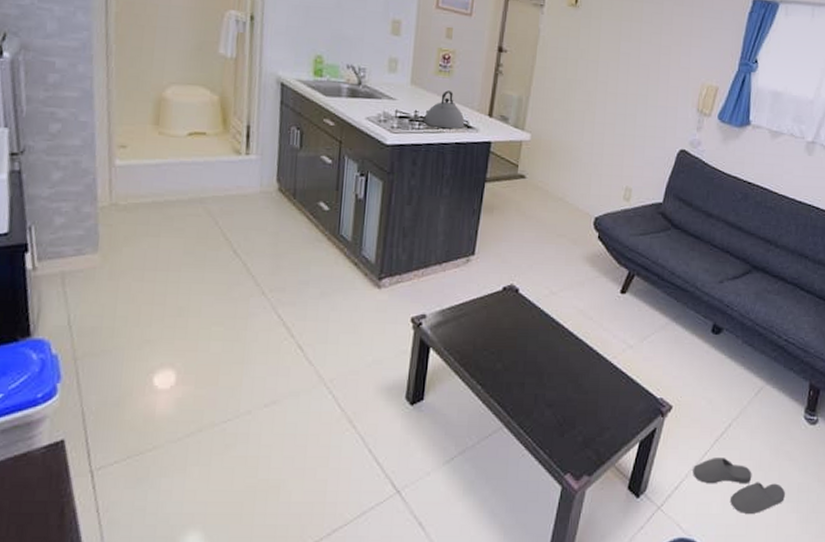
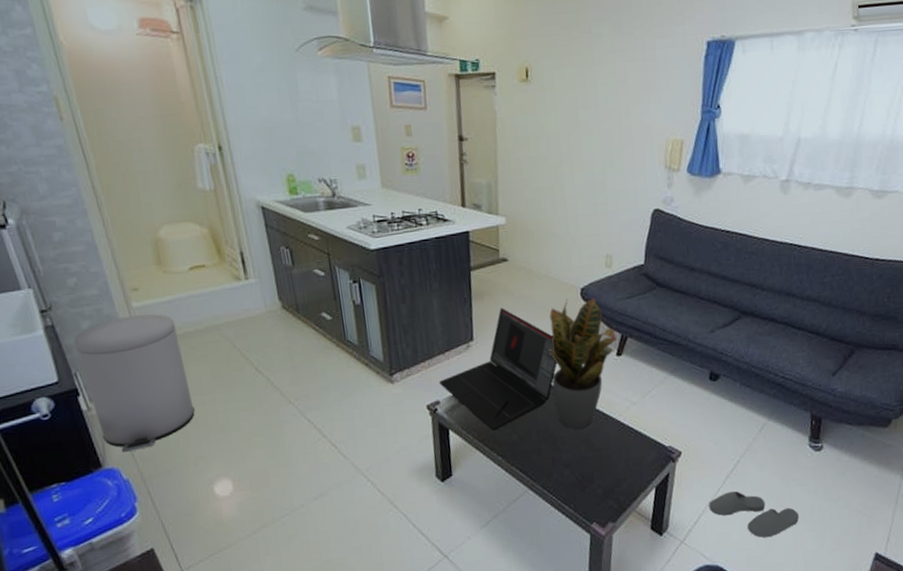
pedal bin: none [38,173,158,324] -> present [73,314,195,453]
kettle: present [424,90,465,129] -> none [401,188,441,226]
laptop: none [429,225,558,356] -> present [438,308,557,431]
potted plant: none [547,226,623,366] -> present [548,297,617,430]

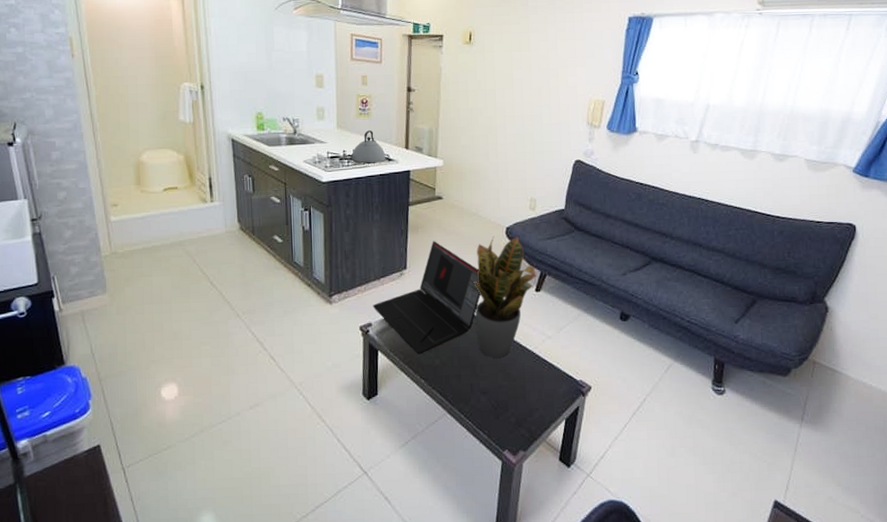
pedal bin: present [73,314,195,453] -> none [56,227,153,353]
kettle: none [401,188,441,226] -> present [352,130,386,164]
slippers: present [709,491,800,538] -> none [615,429,702,476]

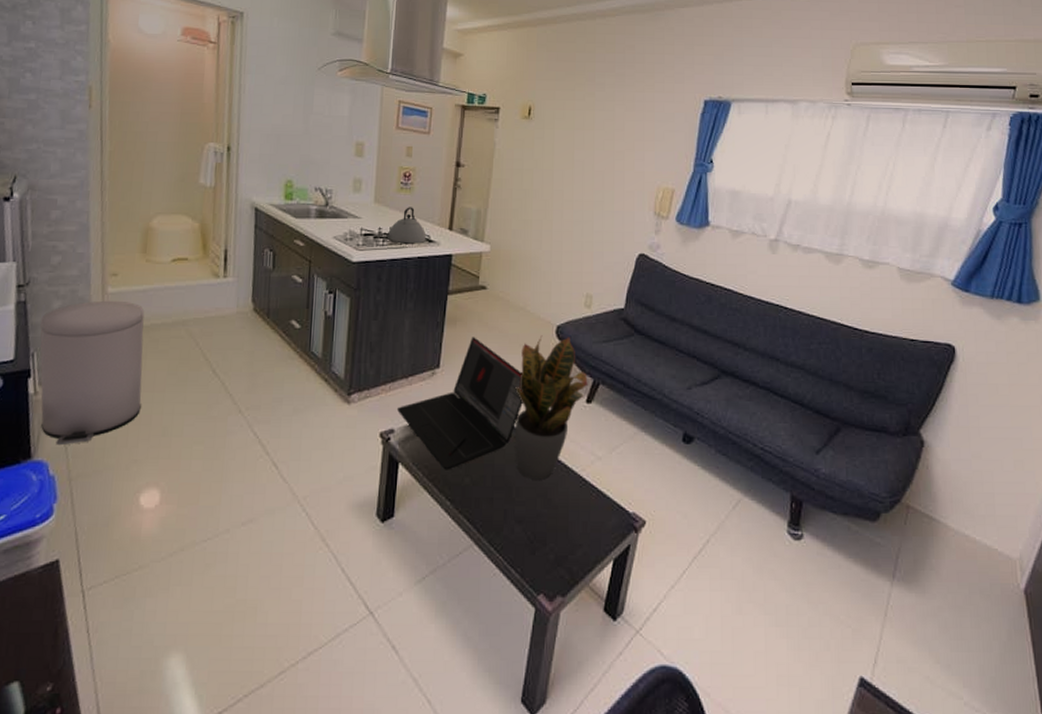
pedal bin: none [56,227,153,353] -> present [40,300,145,446]

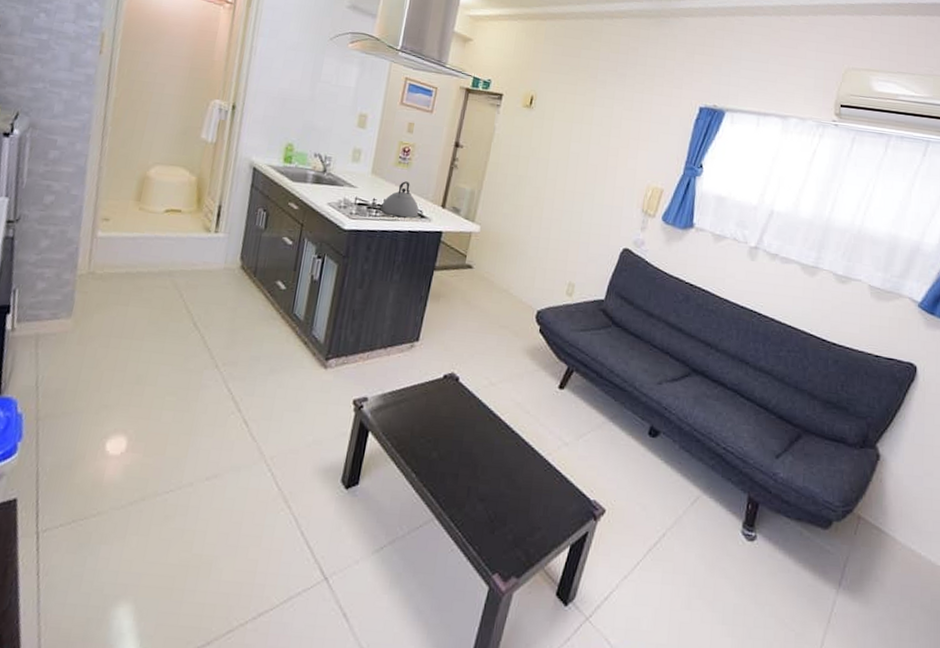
pedal bin: present [40,300,145,446] -> none [14,243,133,384]
laptop: present [396,337,523,470] -> none [372,314,499,443]
potted plant: present [514,335,588,480] -> none [484,318,563,461]

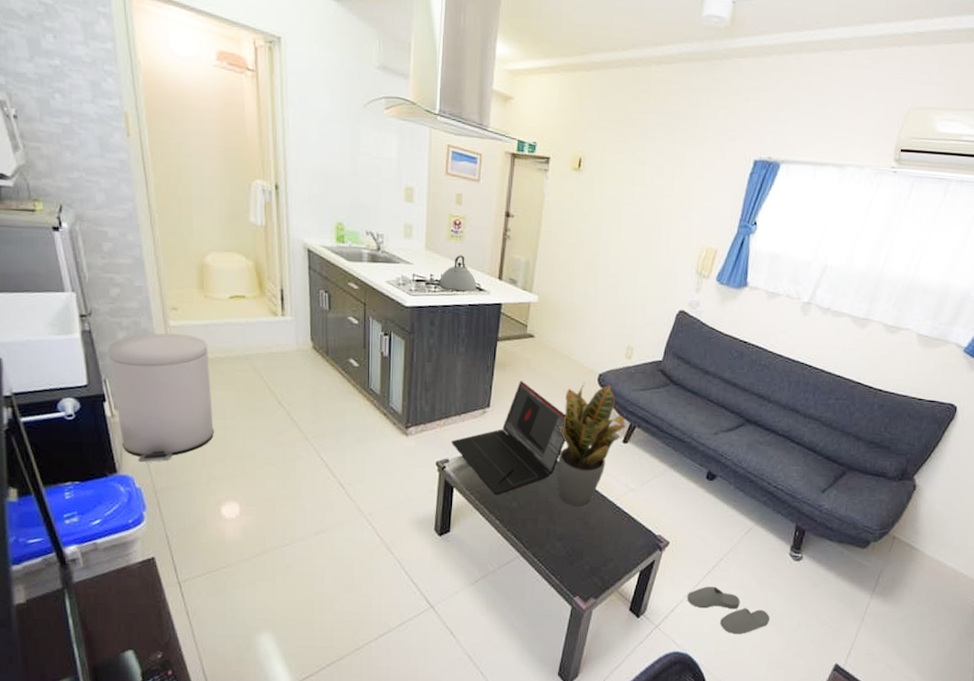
pedal bin: none [14,243,133,384] -> present [108,333,214,463]
laptop: none [372,314,499,443] -> present [450,381,566,495]
potted plant: none [484,318,563,461] -> present [557,382,625,506]
slippers: none [624,569,721,634] -> present [687,587,770,634]

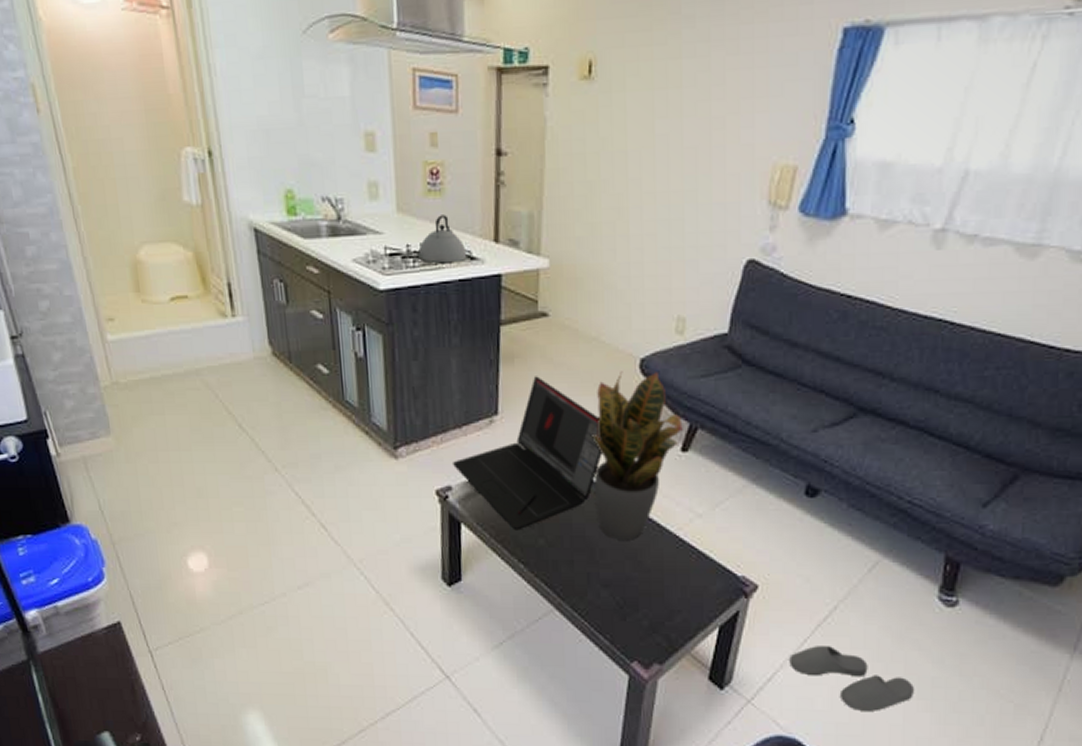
pedal bin: present [108,333,214,463] -> none [44,349,170,509]

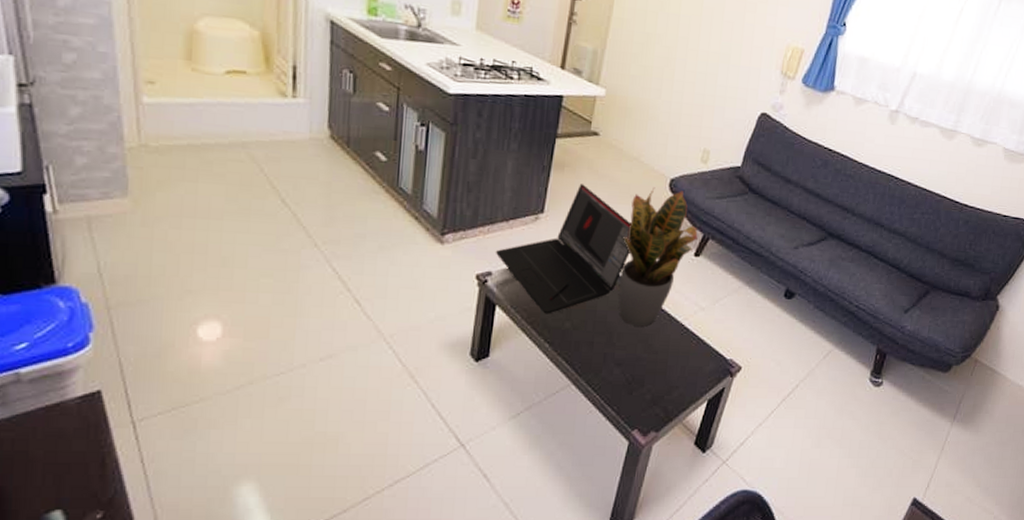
kettle: present [418,214,467,264] -> none [490,38,535,81]
slippers: present [789,646,915,711] -> none [759,416,847,468]

